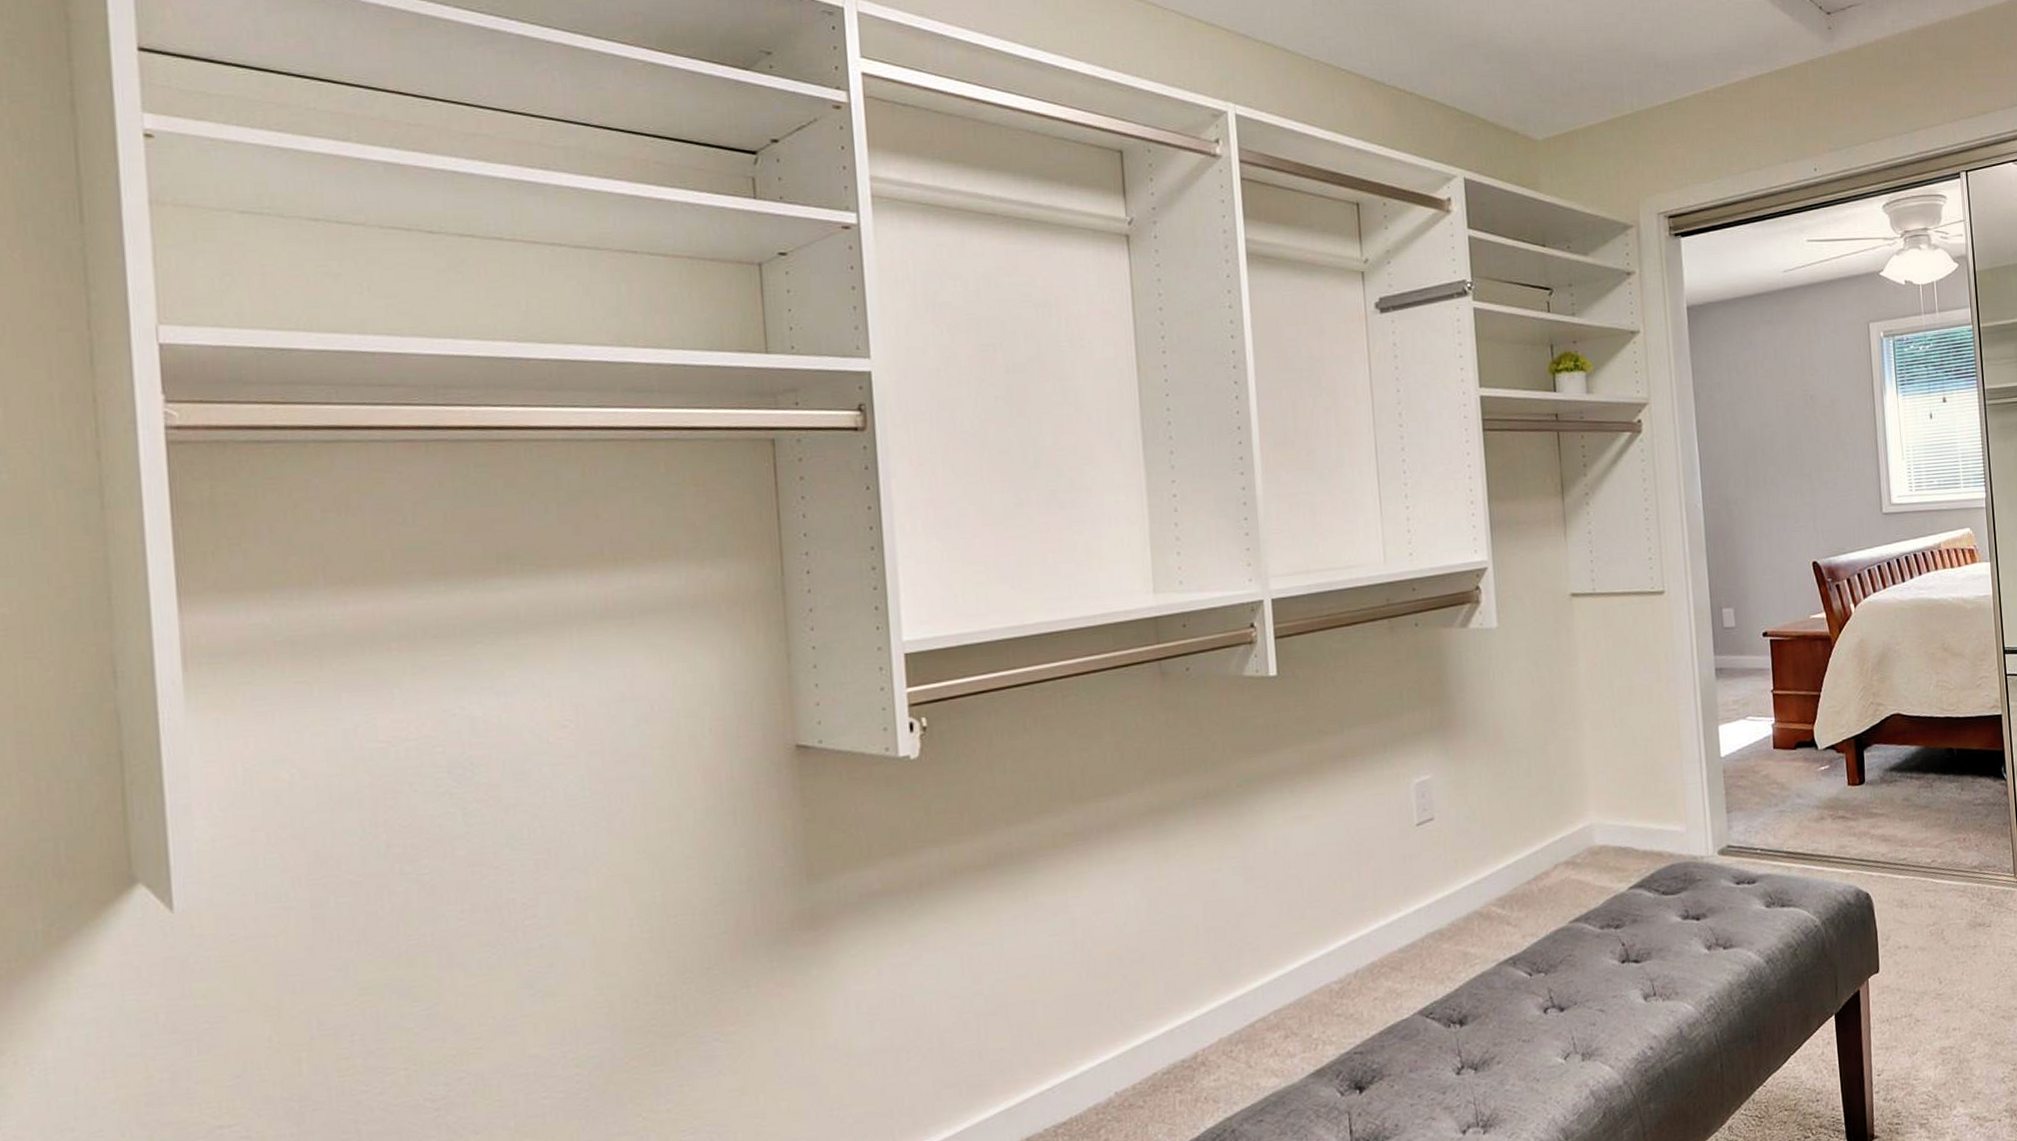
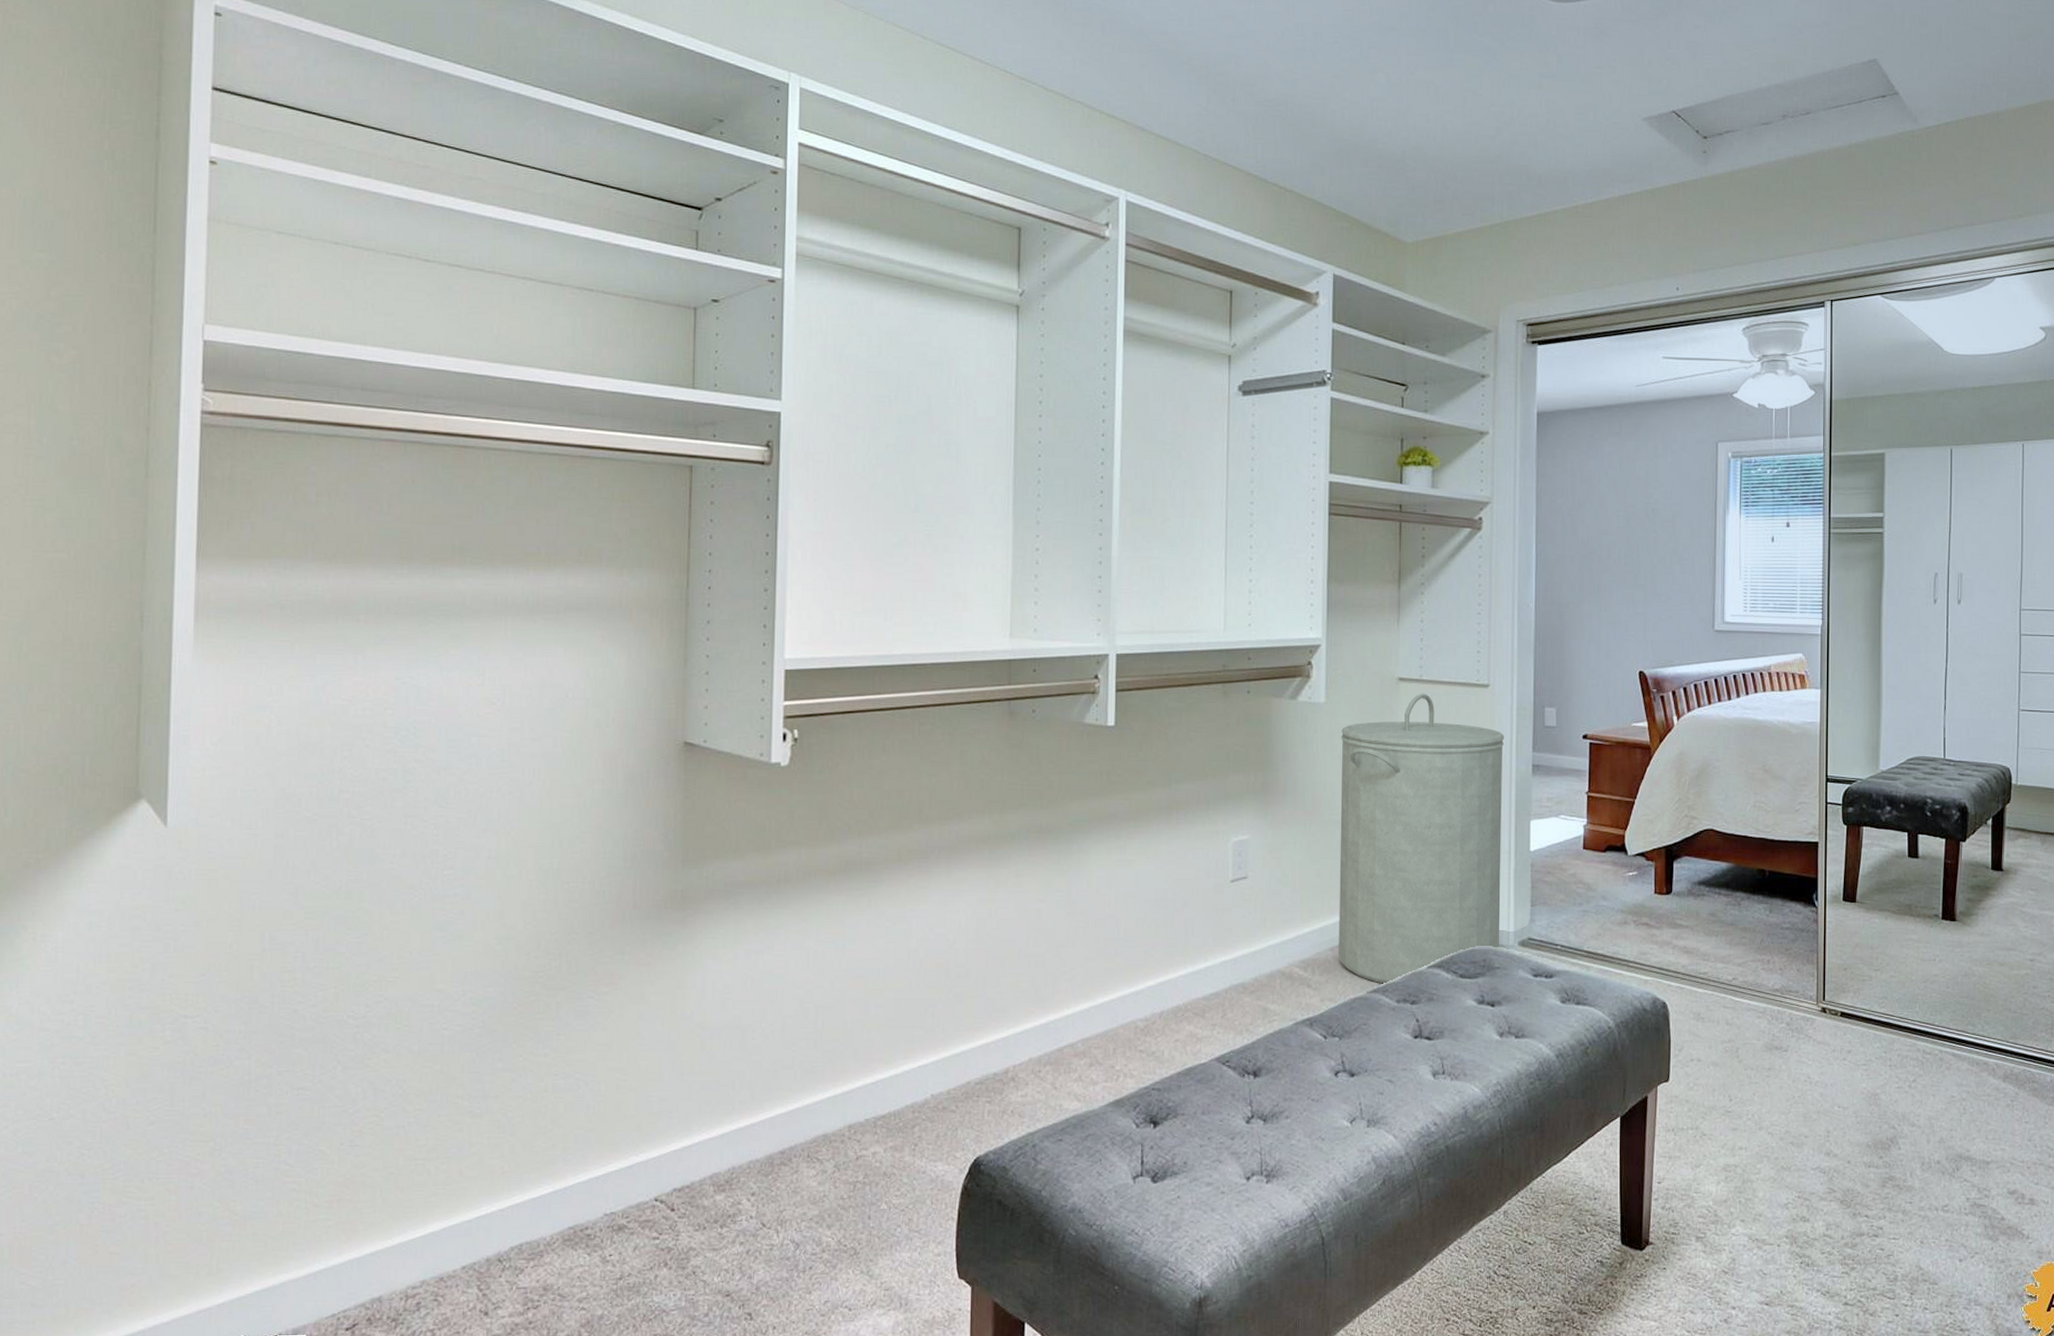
laundry hamper: none [1517,606,1699,912] -> present [1338,693,1505,985]

